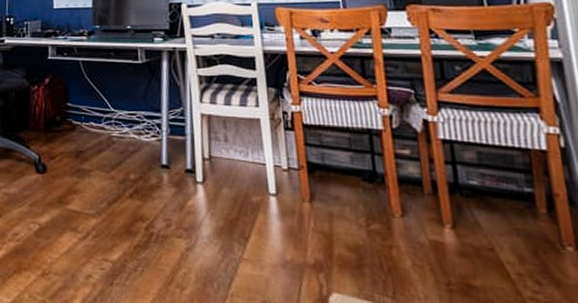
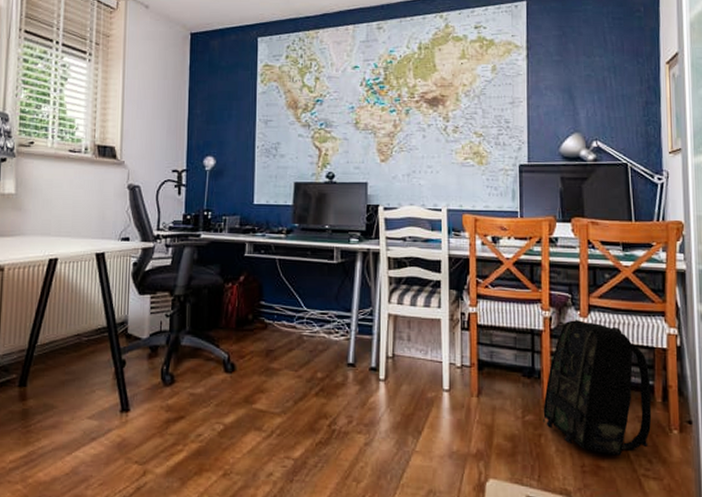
backpack: none [391,118,536,274] -> present [543,320,652,456]

